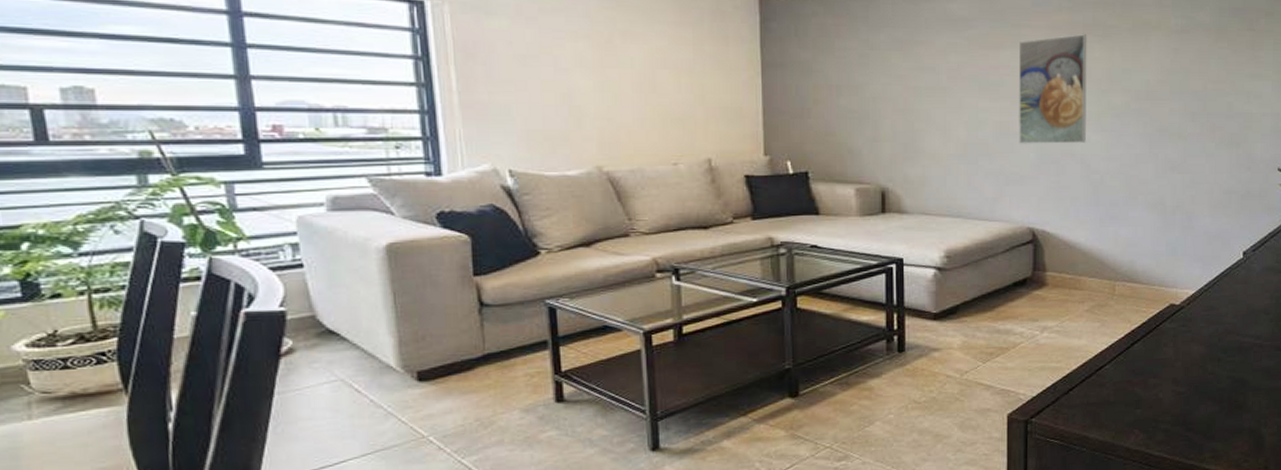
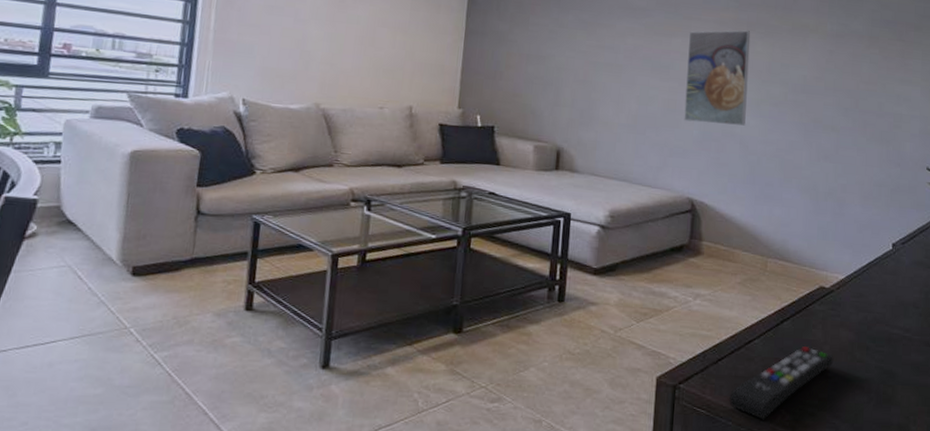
remote control: none [1081,365,1186,442] -> present [728,345,834,420]

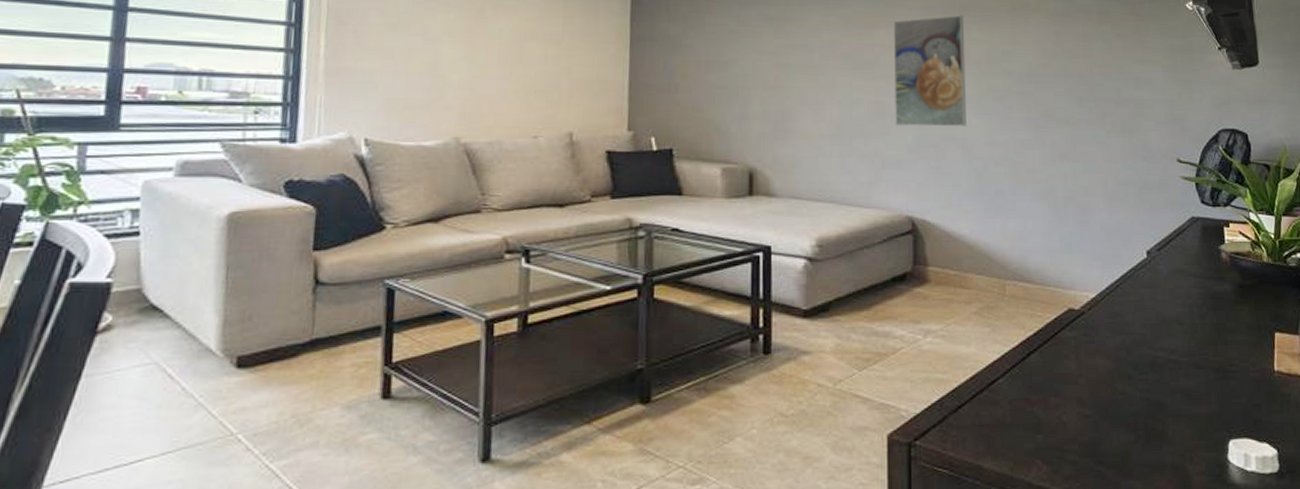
remote control: present [728,345,834,420] -> none [974,380,1092,475]

